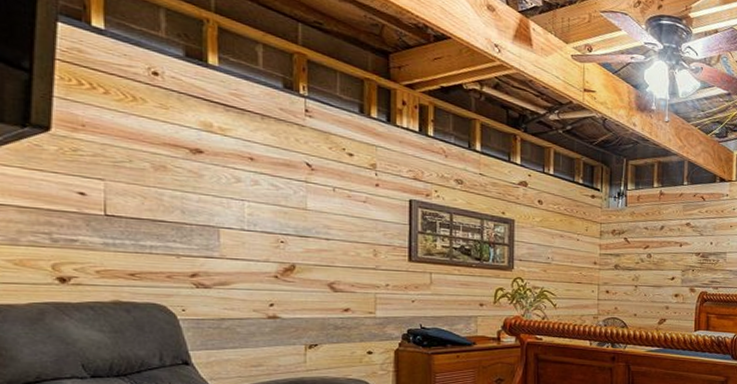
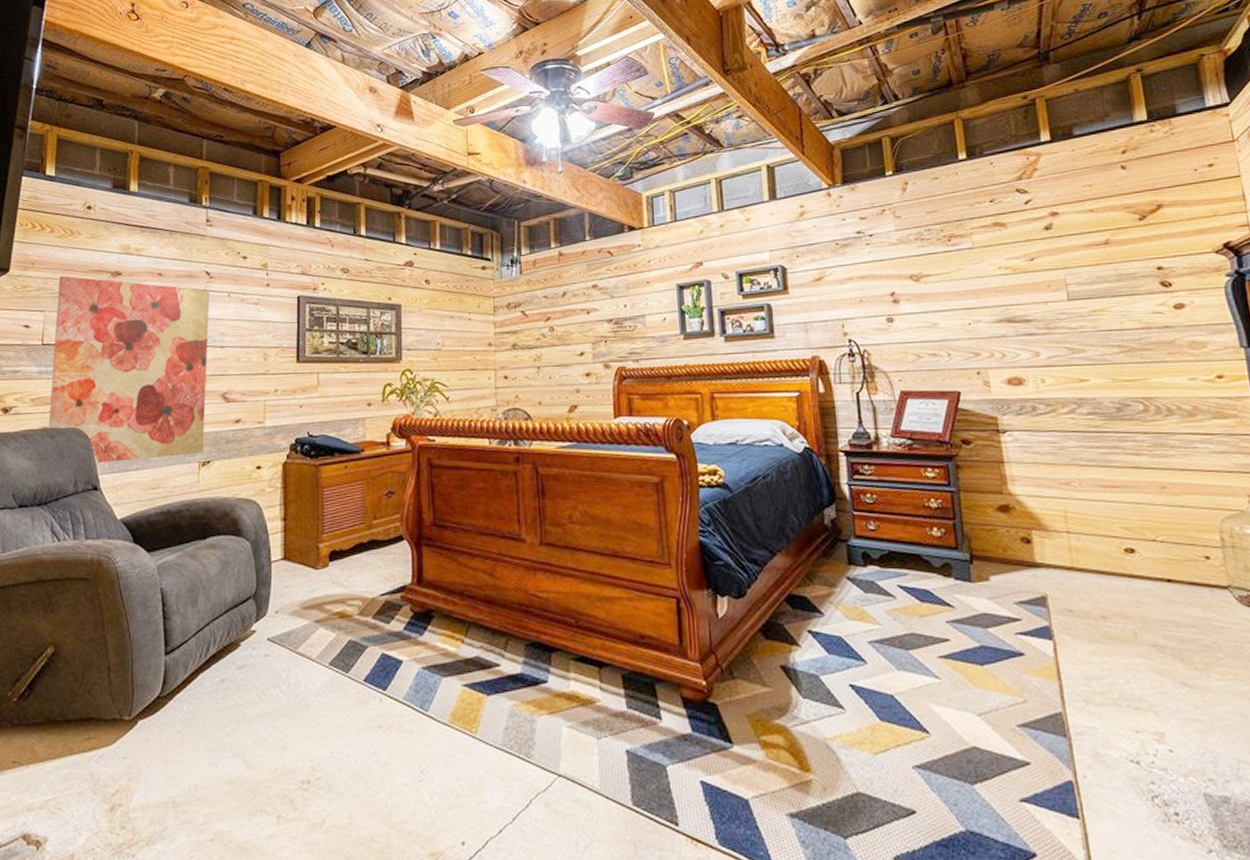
wall art: none [120,143,312,340] -> present [47,275,210,464]

